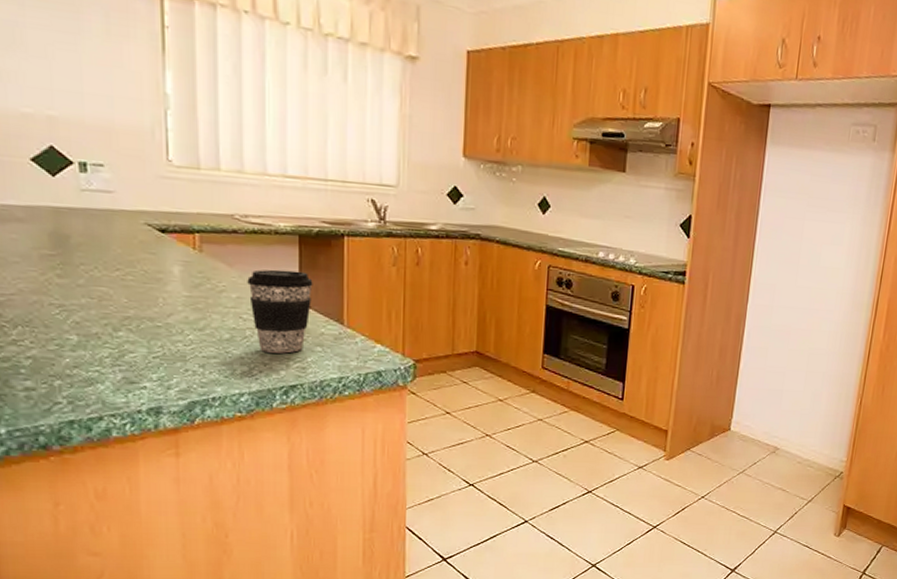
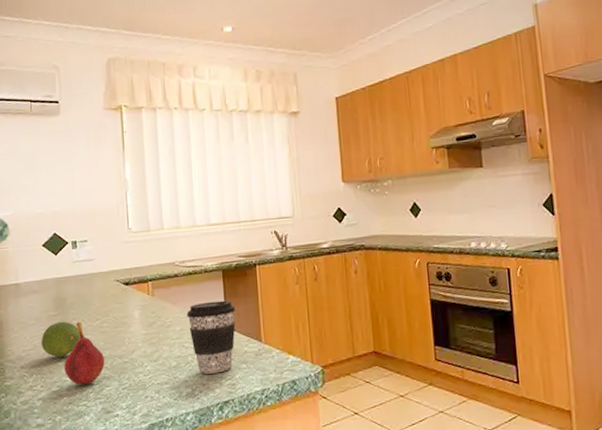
fruit: none [30,264,92,310] -> present [41,321,81,358]
fruit: none [66,267,129,348] -> present [64,321,105,385]

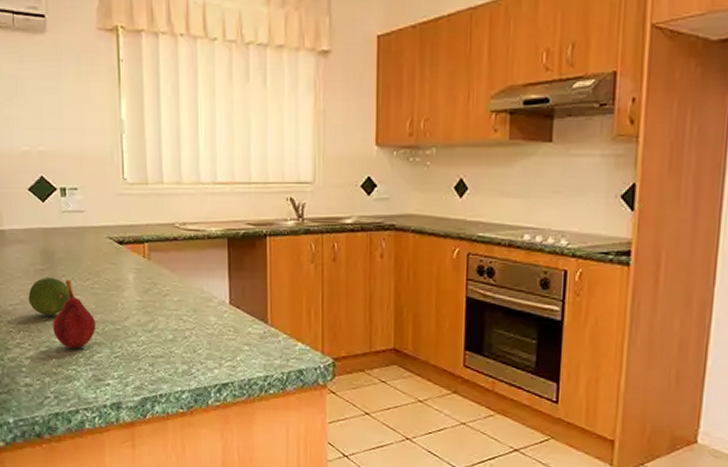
coffee cup: present [187,300,236,374] -> none [186,272,241,353]

